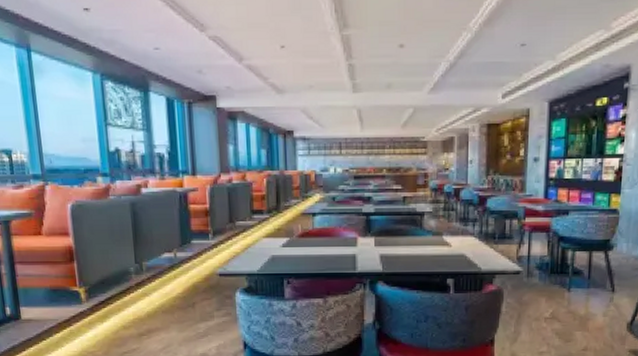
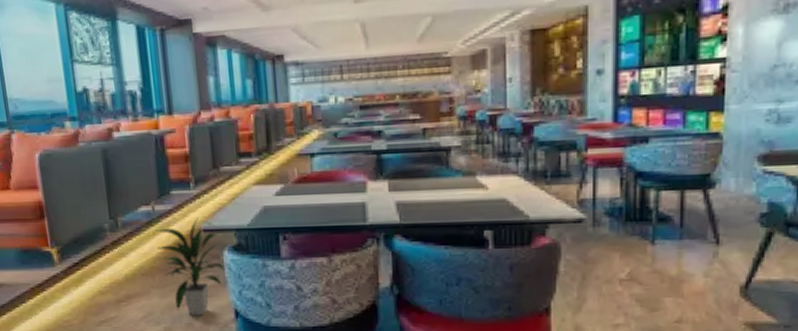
indoor plant: none [176,263,237,347] -> present [155,217,226,316]

